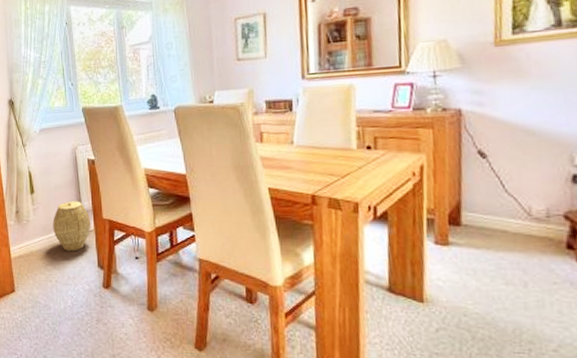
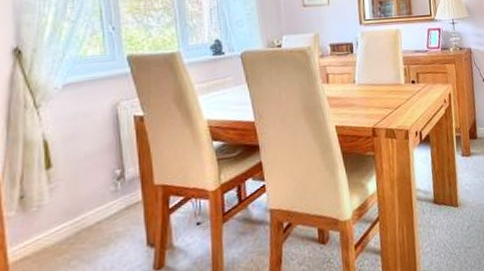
woven basket: present [53,201,91,251] -> none [81,168,138,236]

